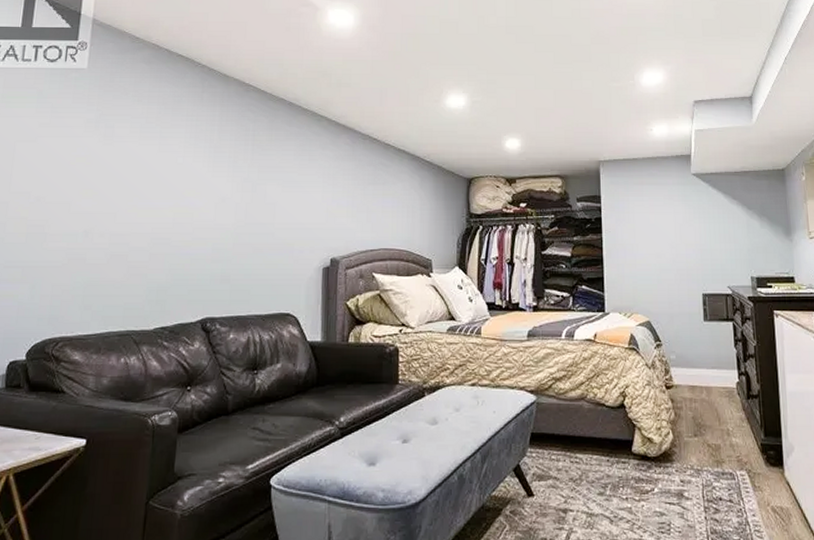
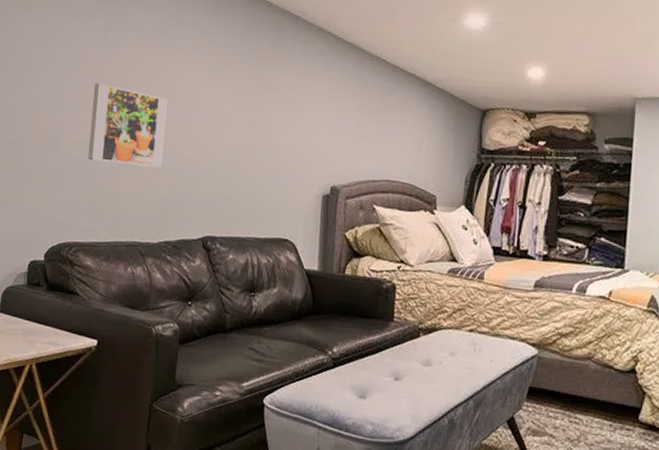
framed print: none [77,175,163,253] -> present [88,83,168,167]

